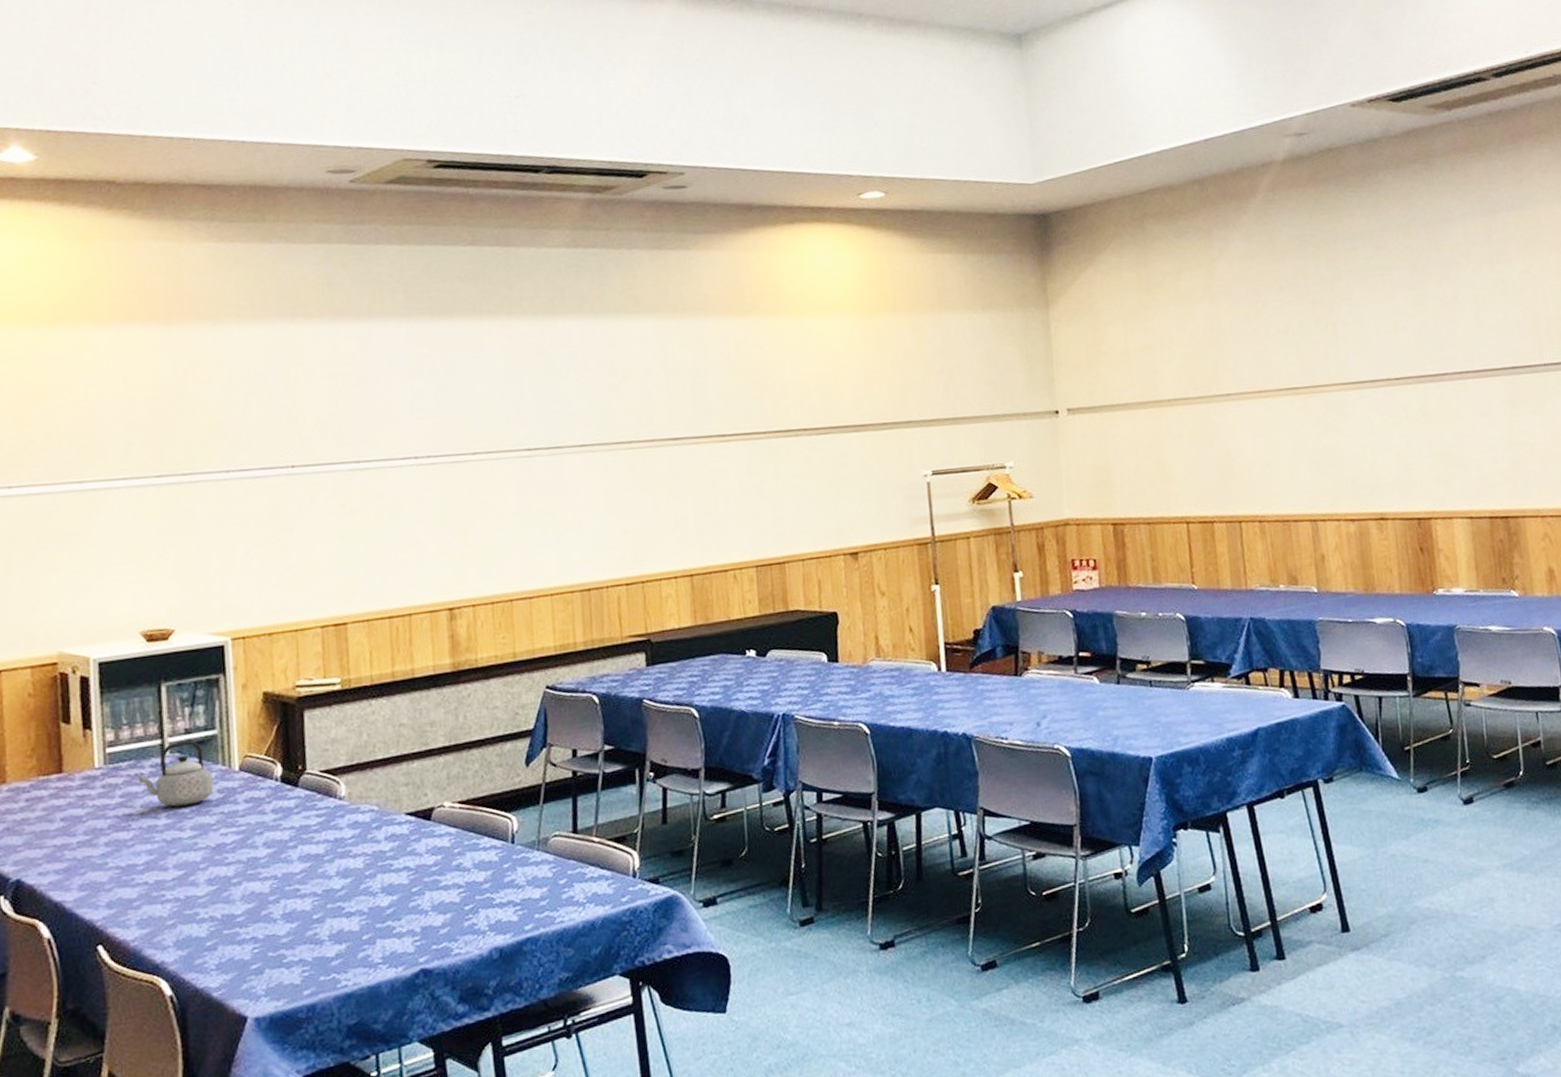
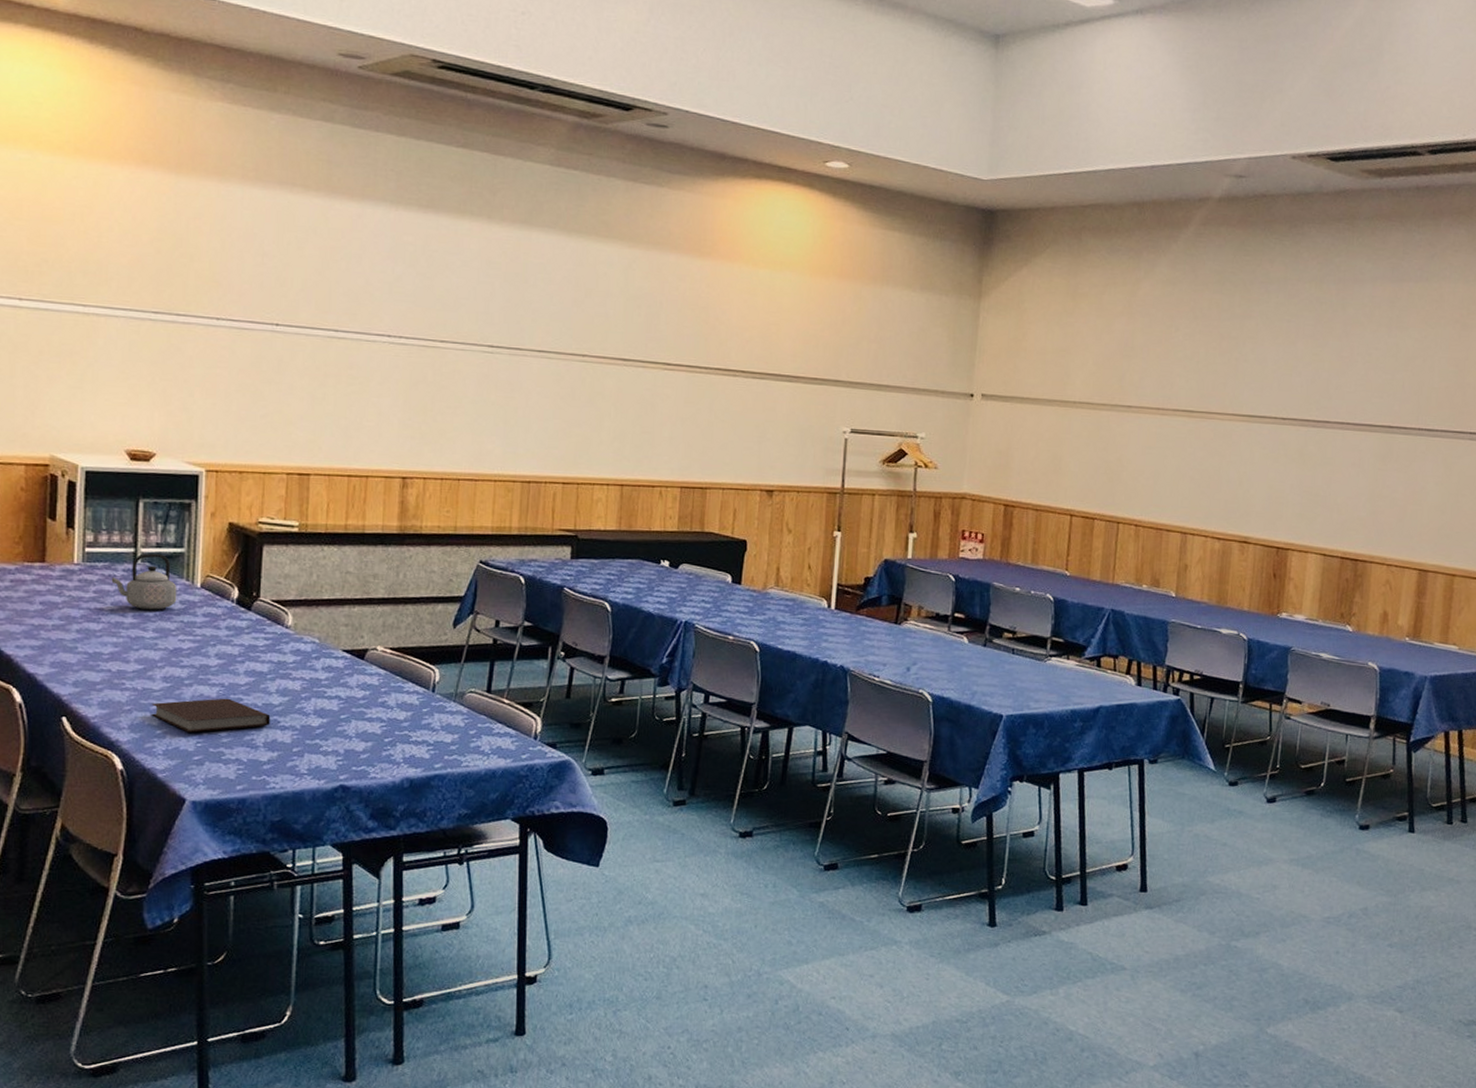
notebook: none [197,891,334,939] -> present [151,698,271,733]

